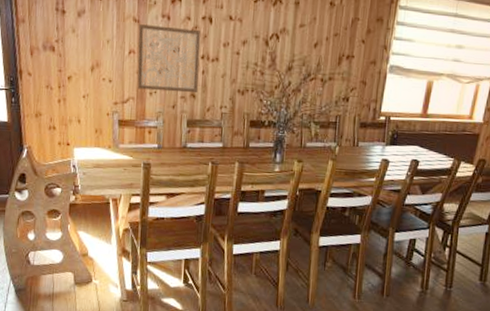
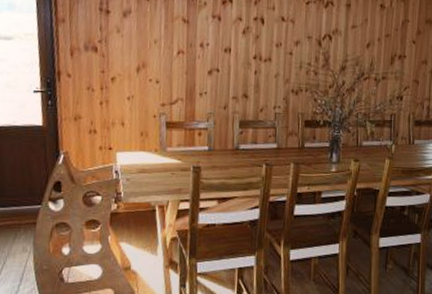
wall art: present [137,24,201,93] -> none [186,25,253,94]

